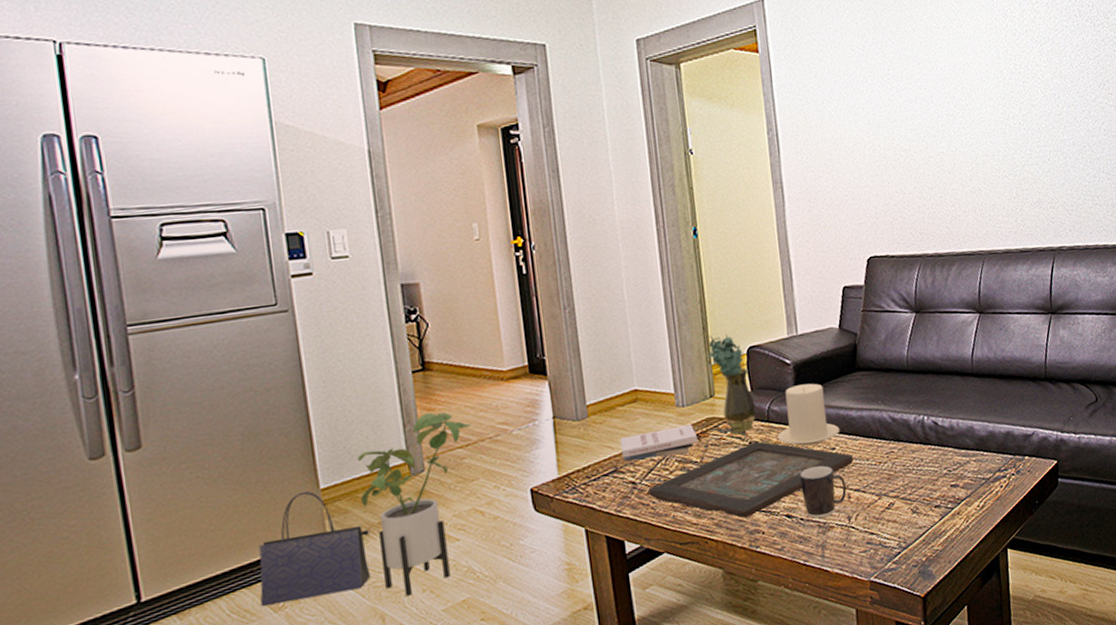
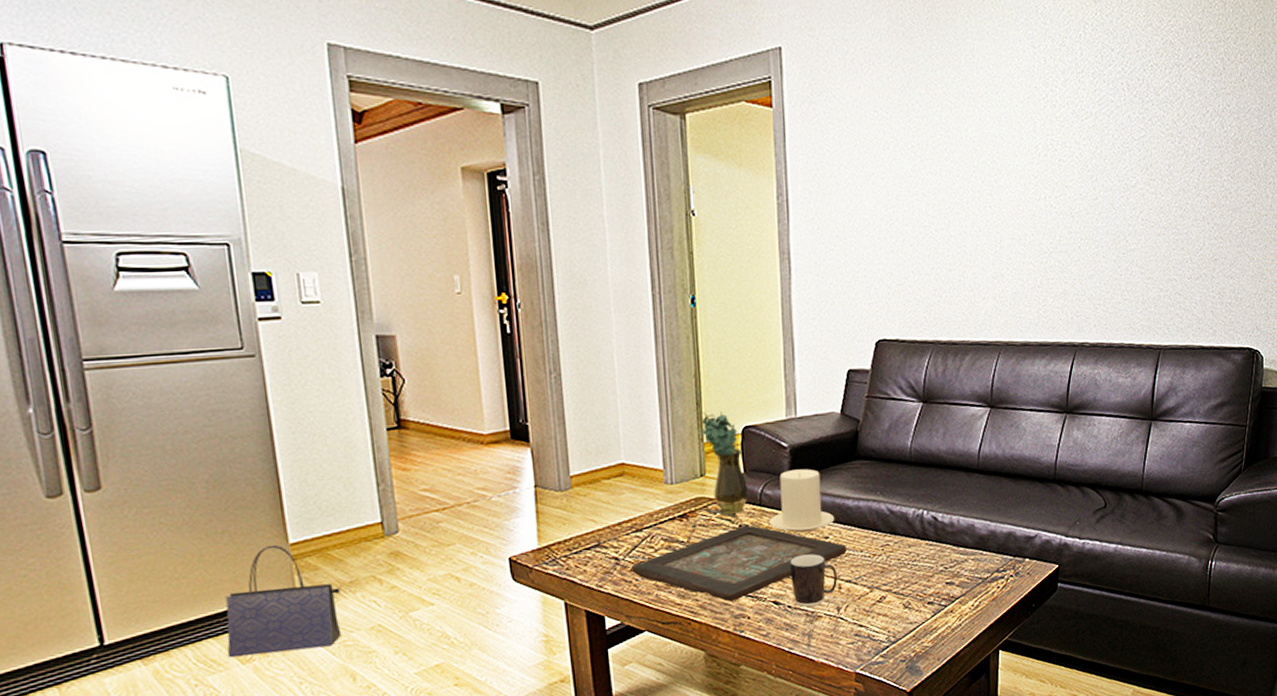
house plant: present [357,412,471,597] -> none [328,472,448,657]
books: present [620,423,698,461] -> none [604,502,685,536]

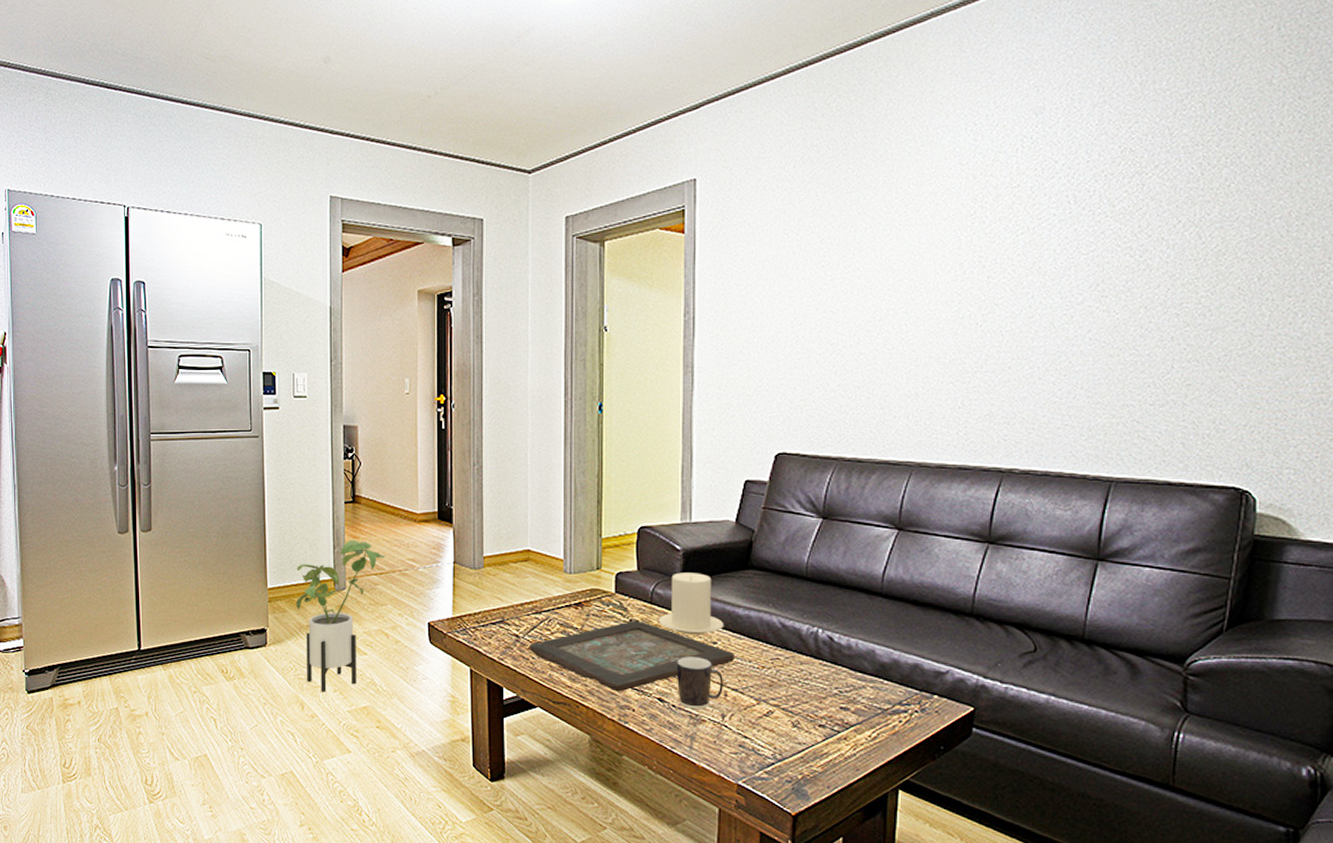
tote bag: present [225,544,342,657] -> none [217,587,299,677]
house plant: none [328,472,448,657] -> present [295,539,386,692]
vase: present [701,412,749,514] -> none [600,509,641,608]

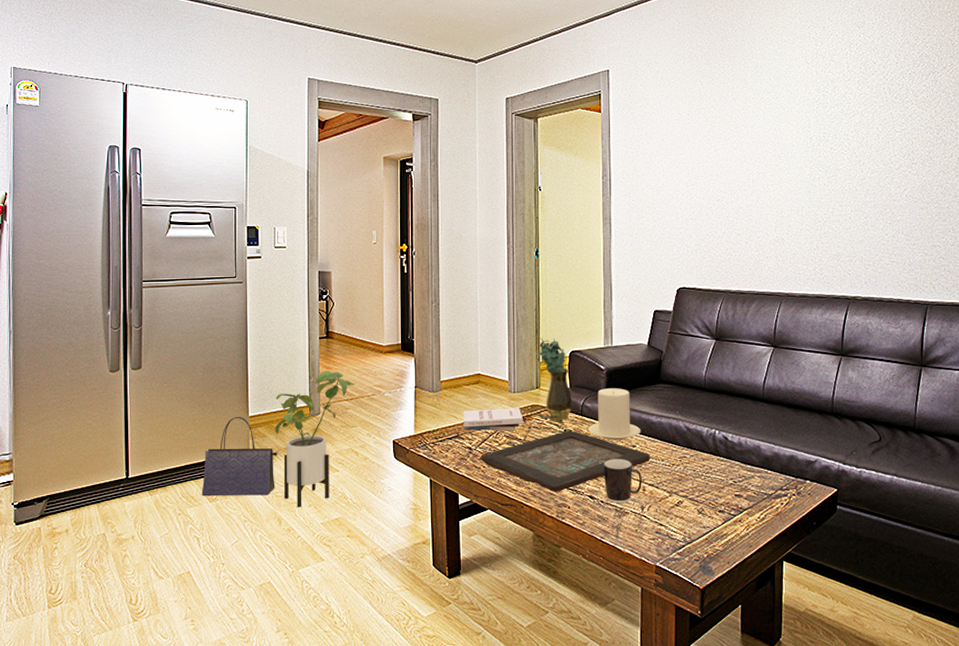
tote bag: none [217,587,299,677] -> present [201,416,278,496]
books: none [510,591,580,618] -> present [463,407,523,431]
vase: none [600,509,641,608] -> present [538,338,573,420]

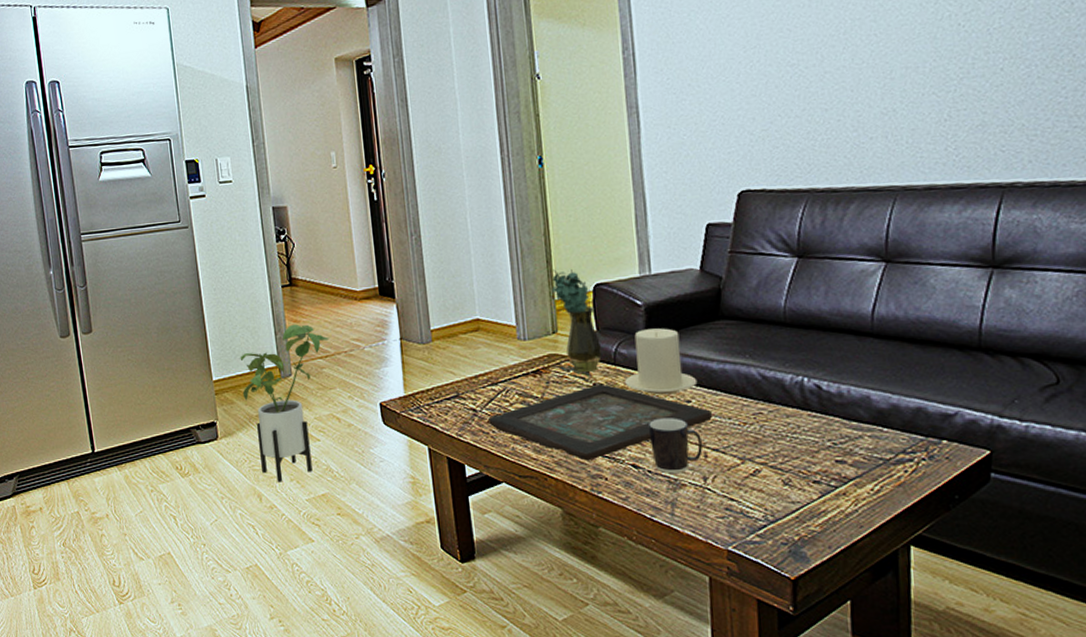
tote bag: present [201,416,278,496] -> none [170,381,251,470]
books: present [463,407,523,431] -> none [462,358,539,389]

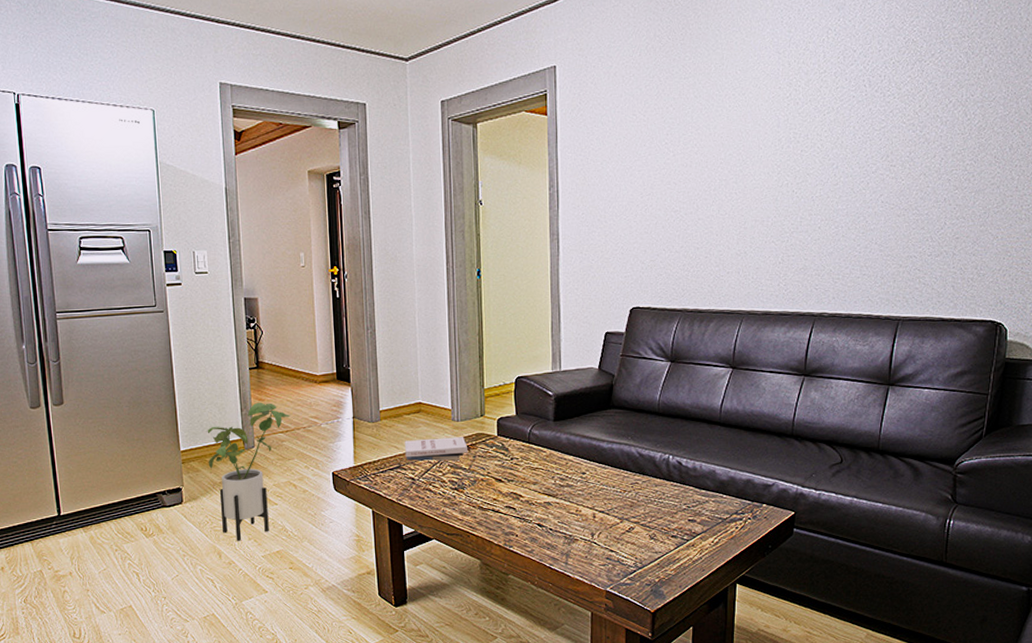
books: none [462,358,539,389] -> present [405,436,468,461]
decorative tray: present [488,383,712,461] -> none [424,458,601,521]
vase: present [552,269,603,372] -> none [482,363,520,448]
candle: present [625,328,698,395] -> none [536,414,591,468]
mug: present [647,418,703,474] -> none [551,486,593,531]

